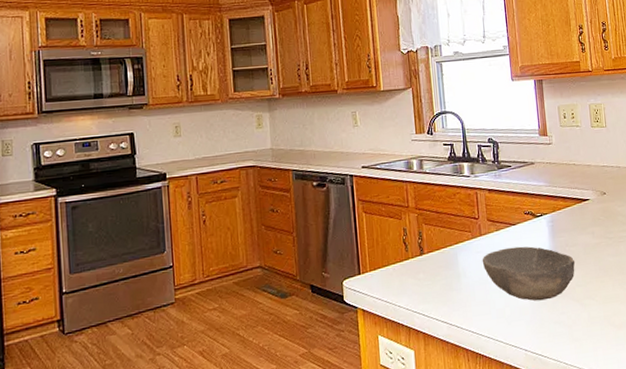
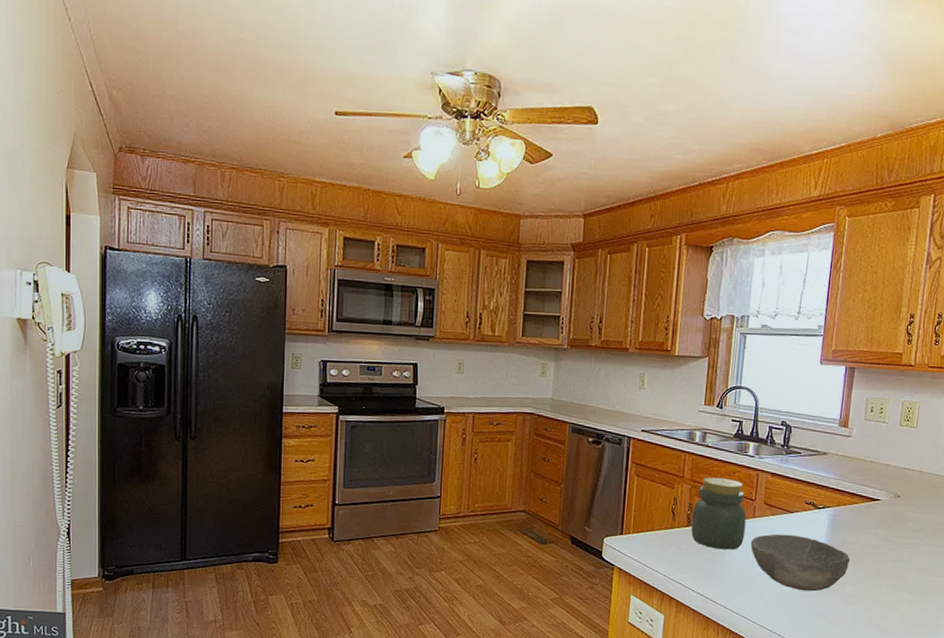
jar: none [423,201,476,273] -> present [691,477,747,550]

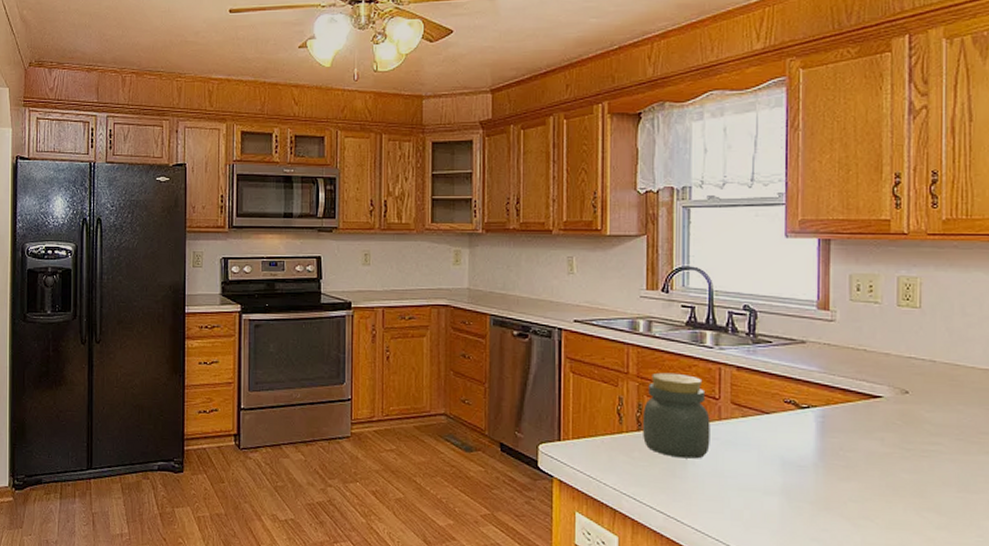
bowl: present [750,534,851,592] -> none [718,439,851,511]

